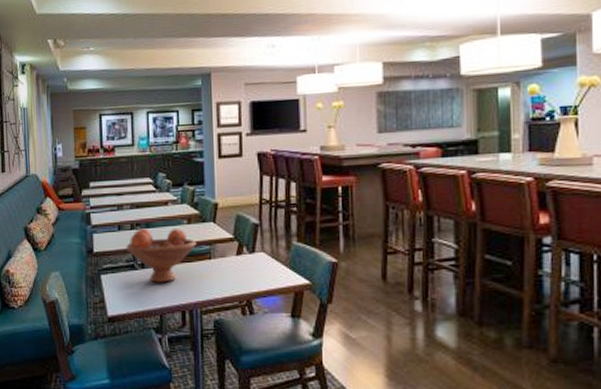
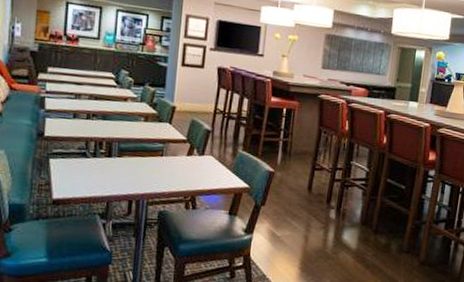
fruit bowl: present [126,228,197,283] -> none [79,119,151,173]

